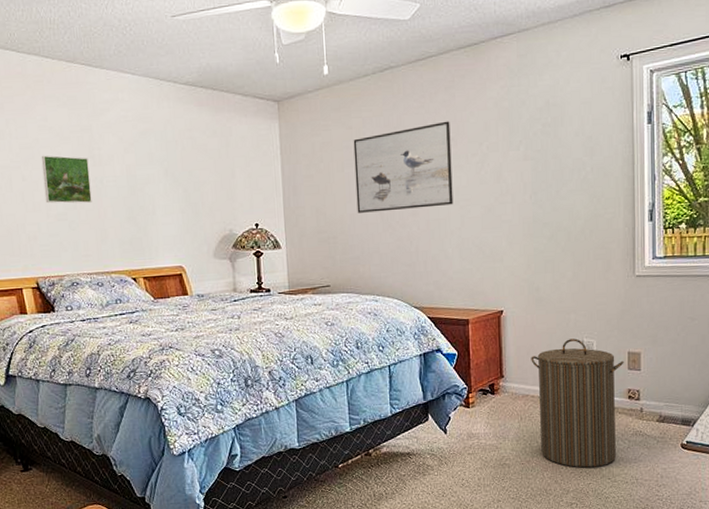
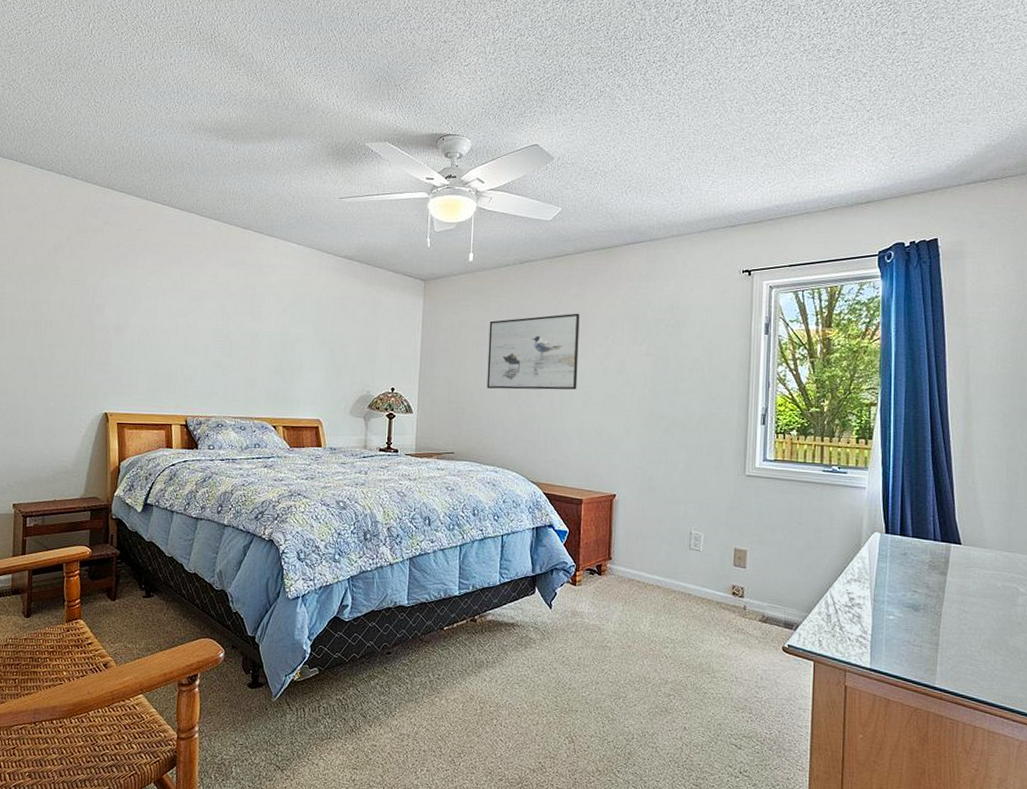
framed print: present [41,155,92,204] -> none [205,307,248,354]
laundry hamper: present [531,338,624,468] -> none [639,529,730,661]

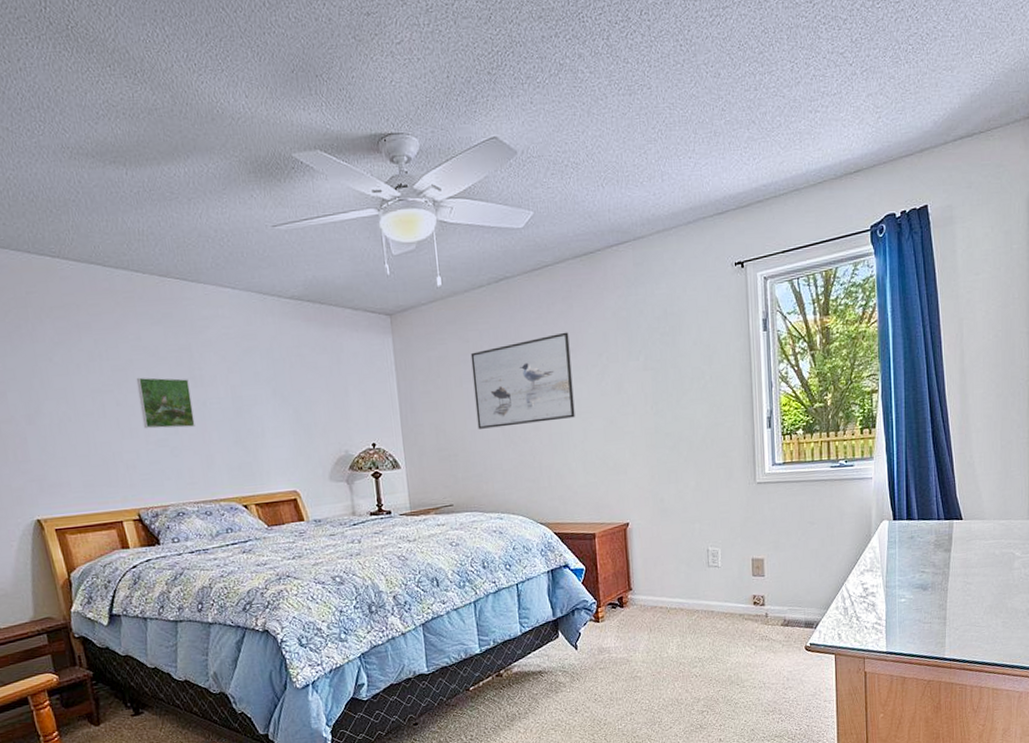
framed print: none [205,307,248,354] -> present [136,377,195,429]

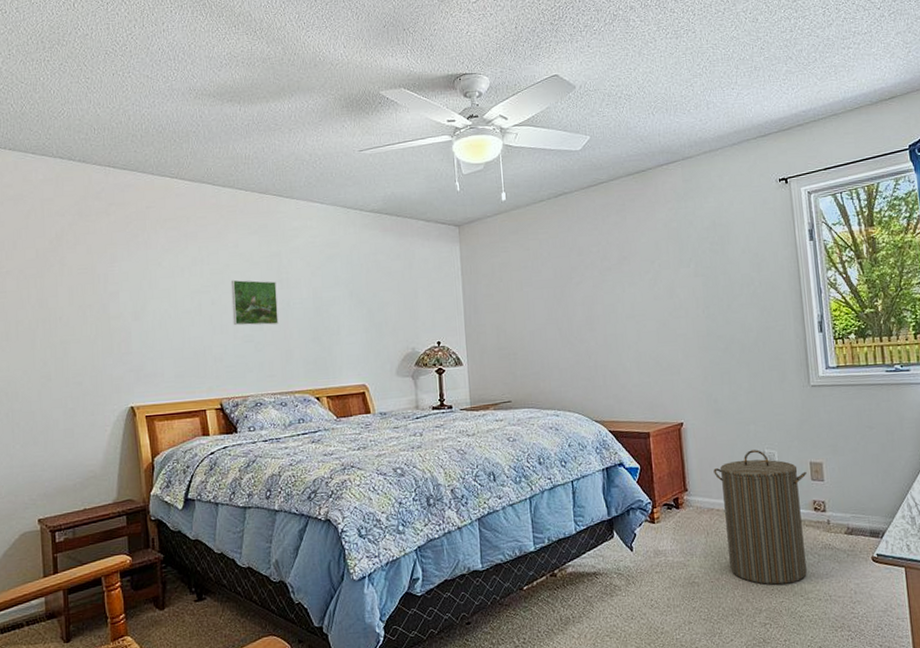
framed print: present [470,332,575,429] -> none [531,241,629,330]
laundry hamper: none [658,548,748,676] -> present [713,450,807,585]

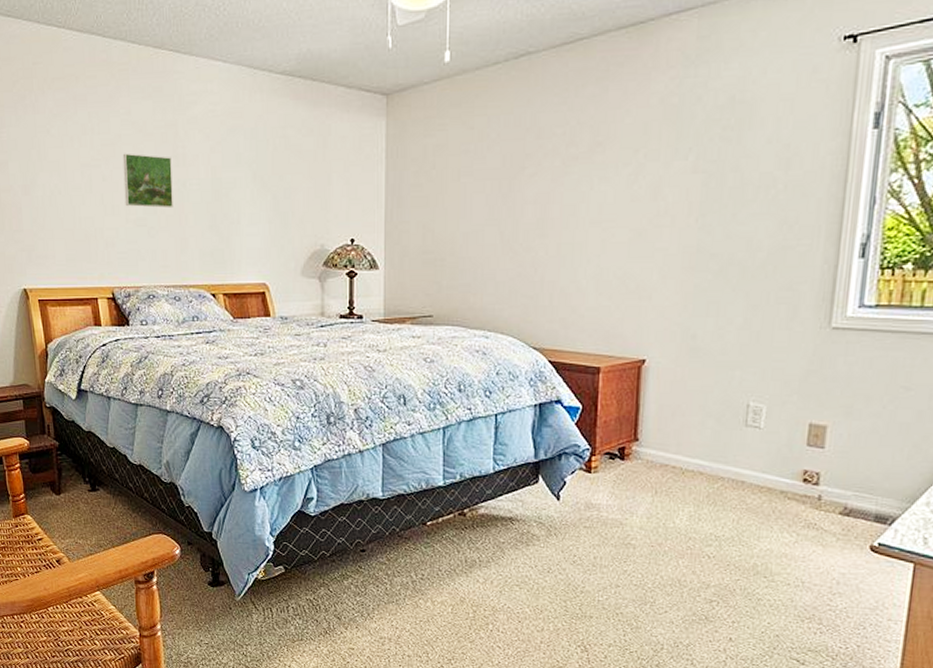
laundry hamper: present [713,450,807,585] -> none [676,401,802,561]

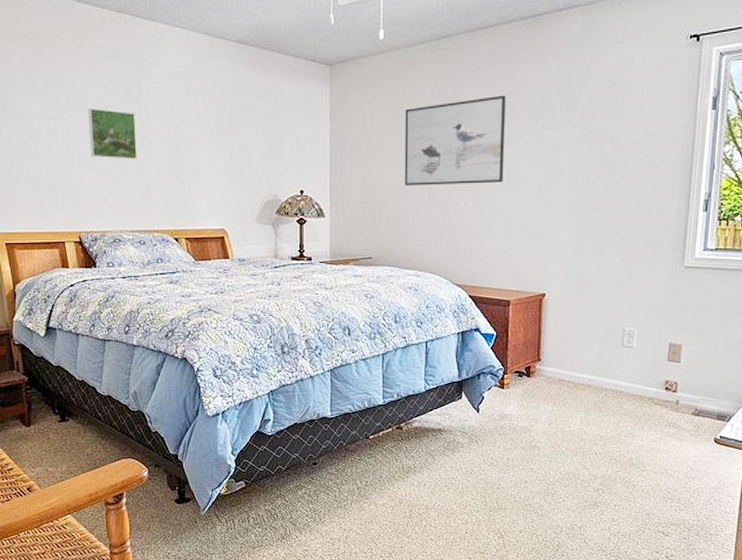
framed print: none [472,121,599,232] -> present [404,95,506,186]

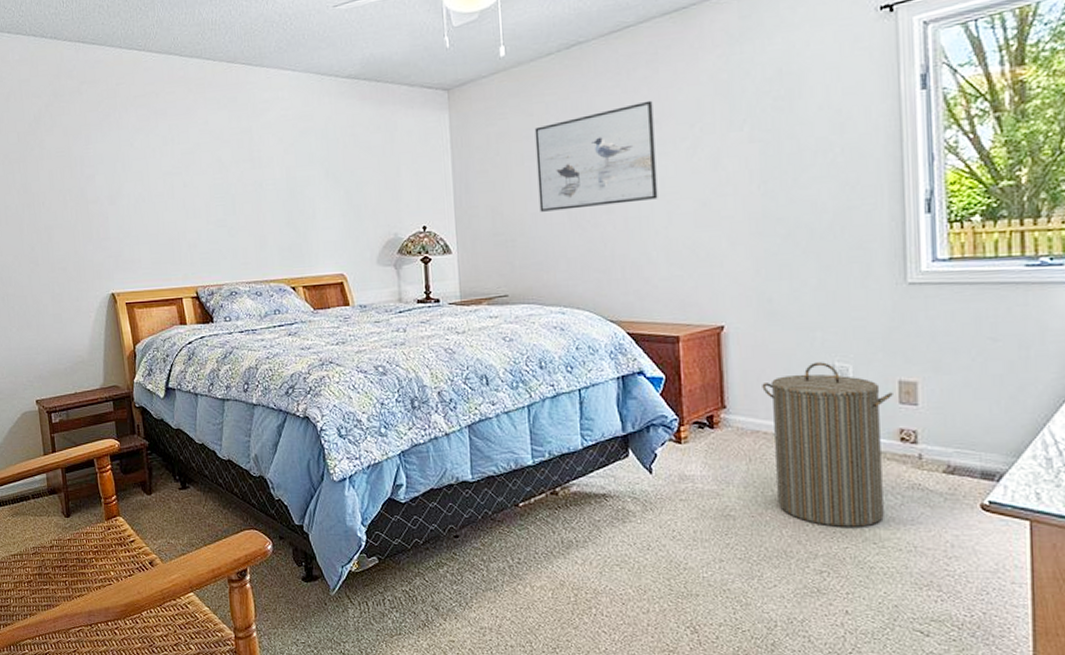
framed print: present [87,108,137,160] -> none [201,159,251,210]
laundry hamper: none [569,326,664,455] -> present [762,362,893,527]

